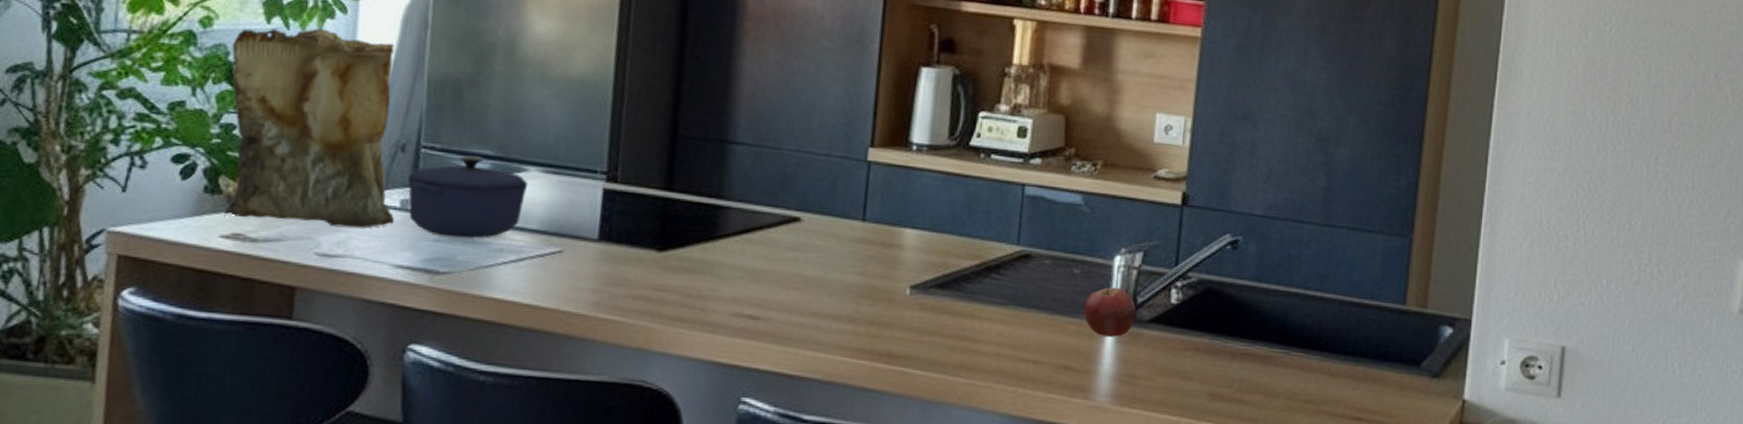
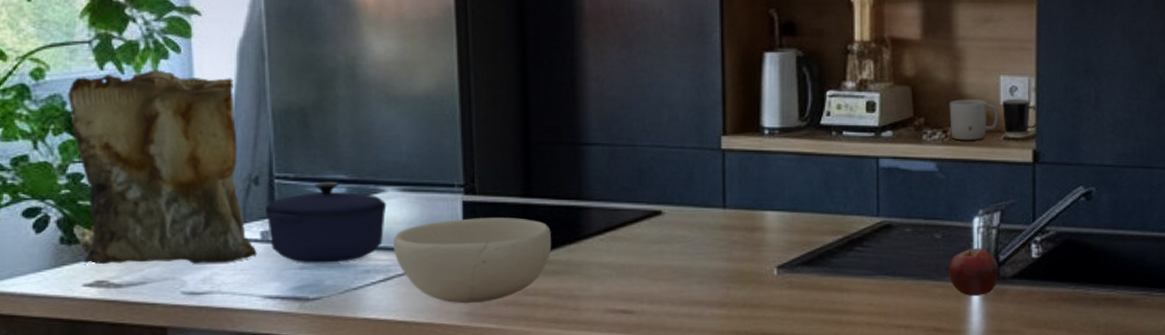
bowl: none [529,206,688,294] -> present [394,218,552,304]
mug: none [1100,133,1151,177] -> present [949,99,999,141]
mug: none [1154,137,1191,177] -> present [1002,98,1039,136]

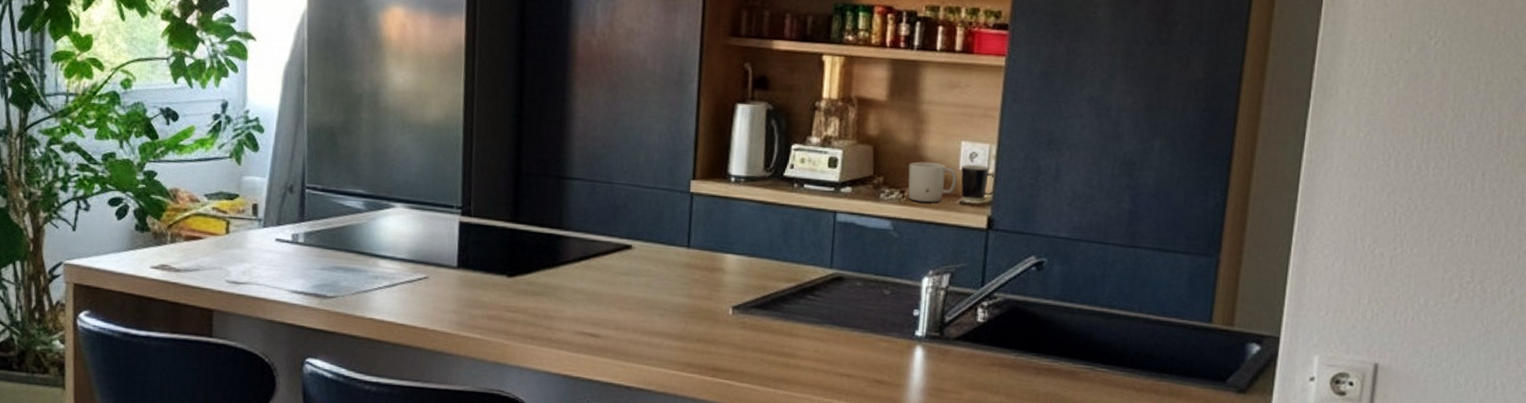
paper bag: present [68,70,257,265] -> none [148,86,288,258]
cooking pot: present [265,181,387,263] -> none [296,194,396,267]
bowl: present [394,218,552,304] -> none [399,237,534,314]
fruit: present [948,248,1000,296] -> none [893,307,944,353]

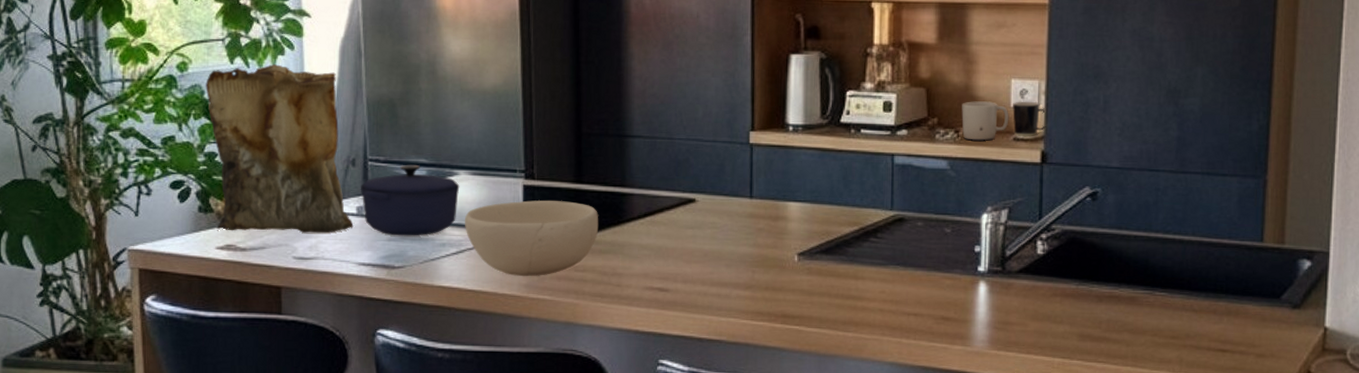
paper bag: none [148,86,288,258] -> present [205,64,354,233]
cooking pot: none [296,194,396,267] -> present [360,164,460,236]
bowl: none [399,237,534,314] -> present [465,200,599,277]

